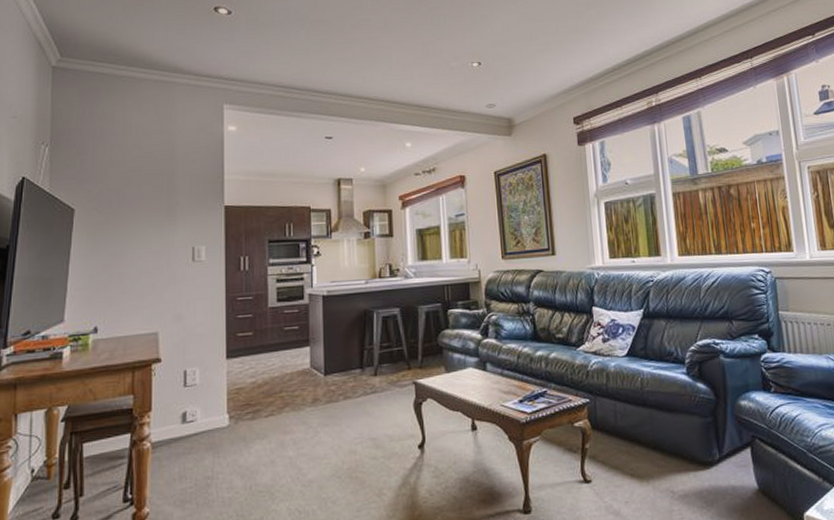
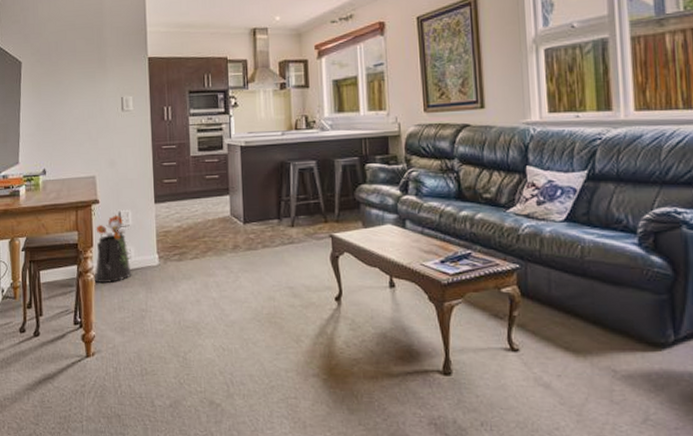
watering can: none [151,373,197,451] -> present [94,215,132,283]

